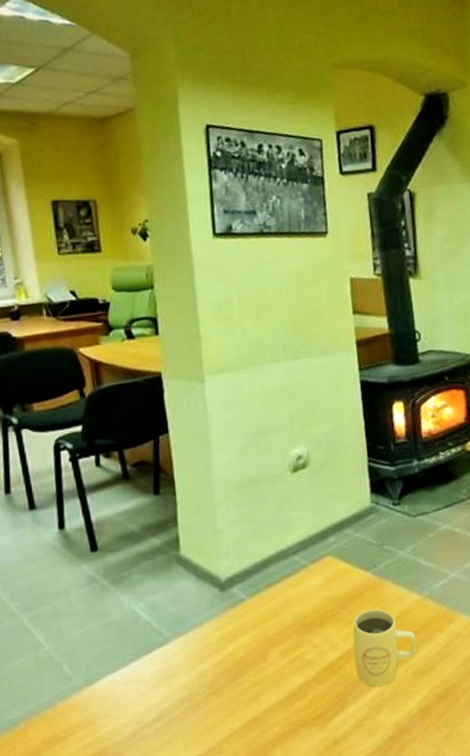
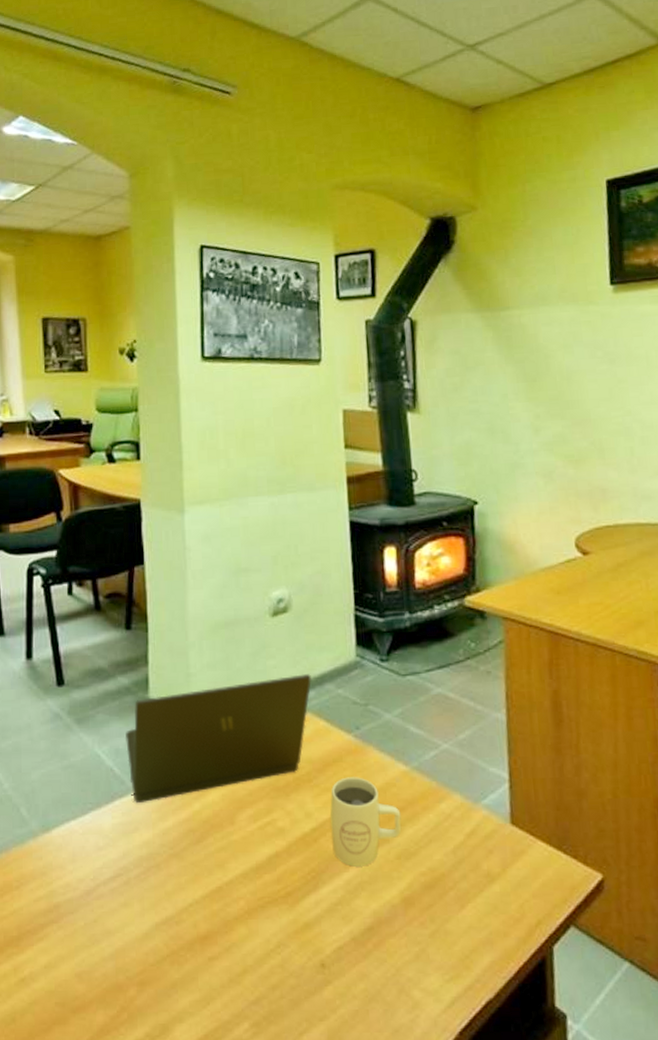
laptop: none [159,522,332,651] -> present [124,674,312,802]

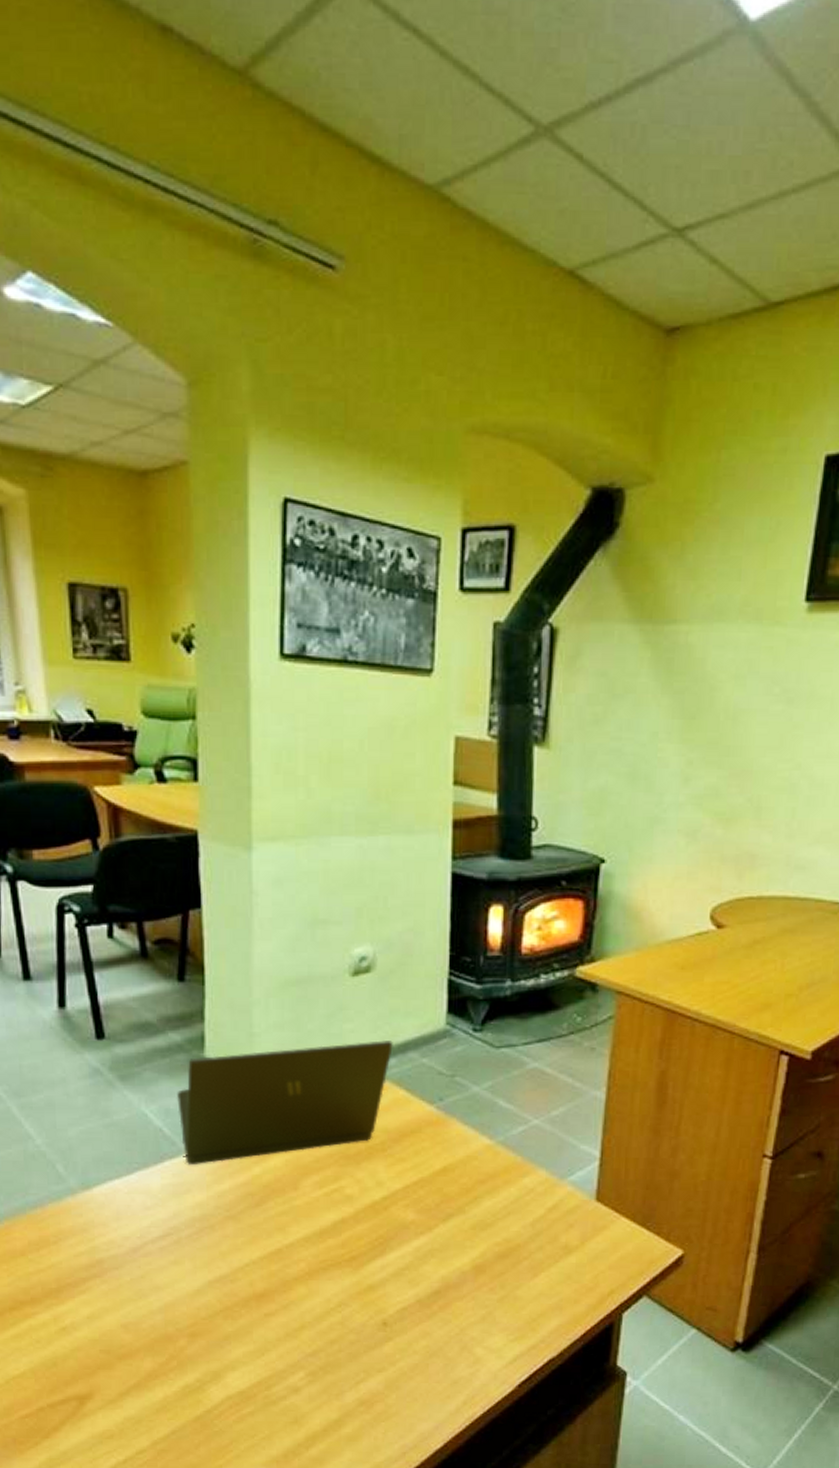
mug: present [329,777,402,867] -> none [402,1148,480,1235]

